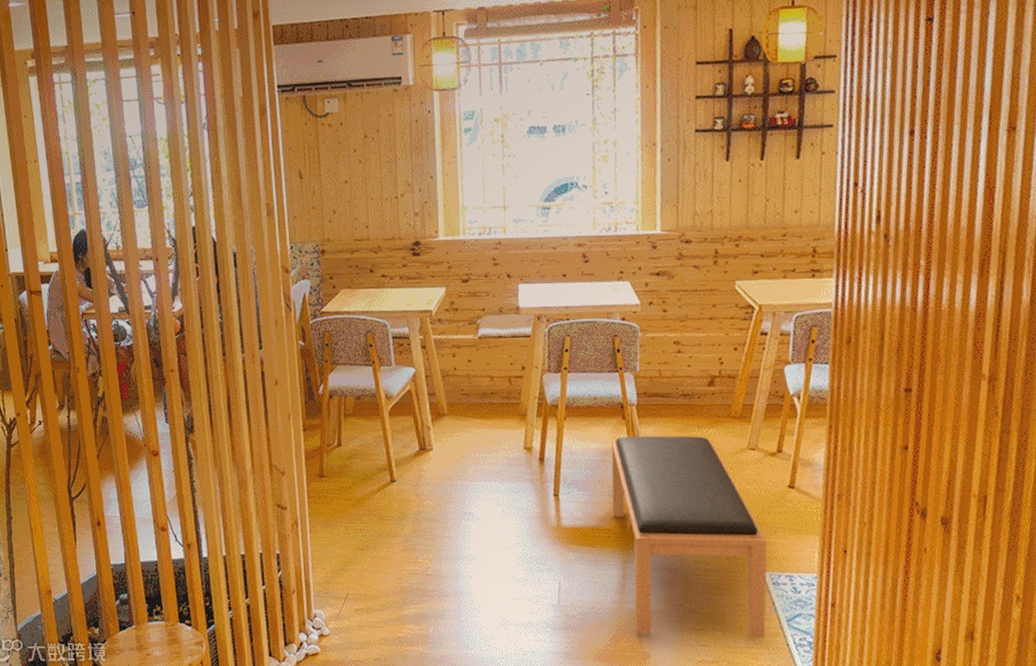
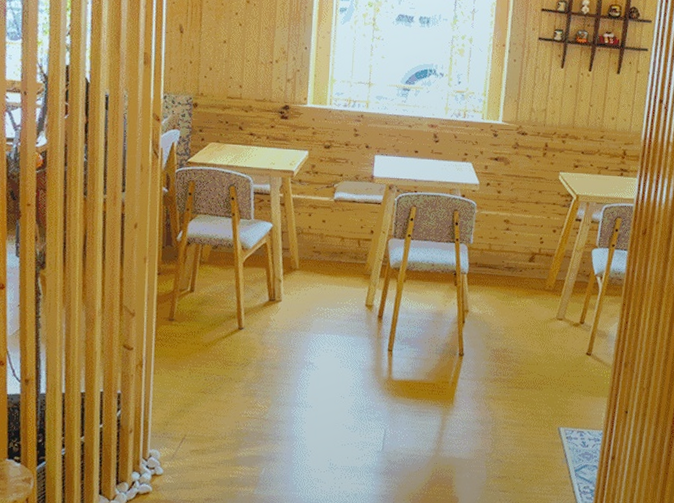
bench: present [611,435,768,638] -> none [437,301,565,486]

